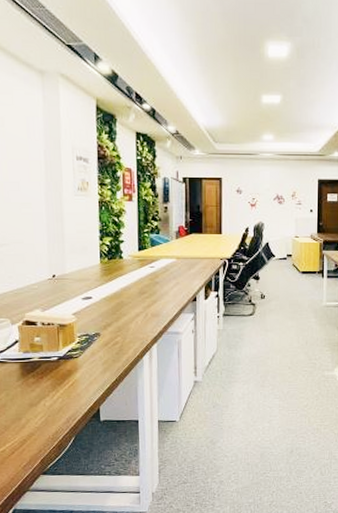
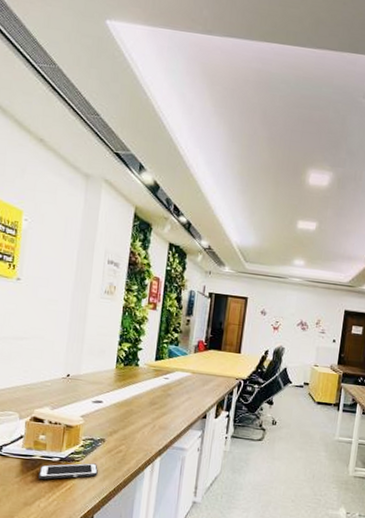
cell phone: none [39,358,98,380] -> present [38,463,98,480]

